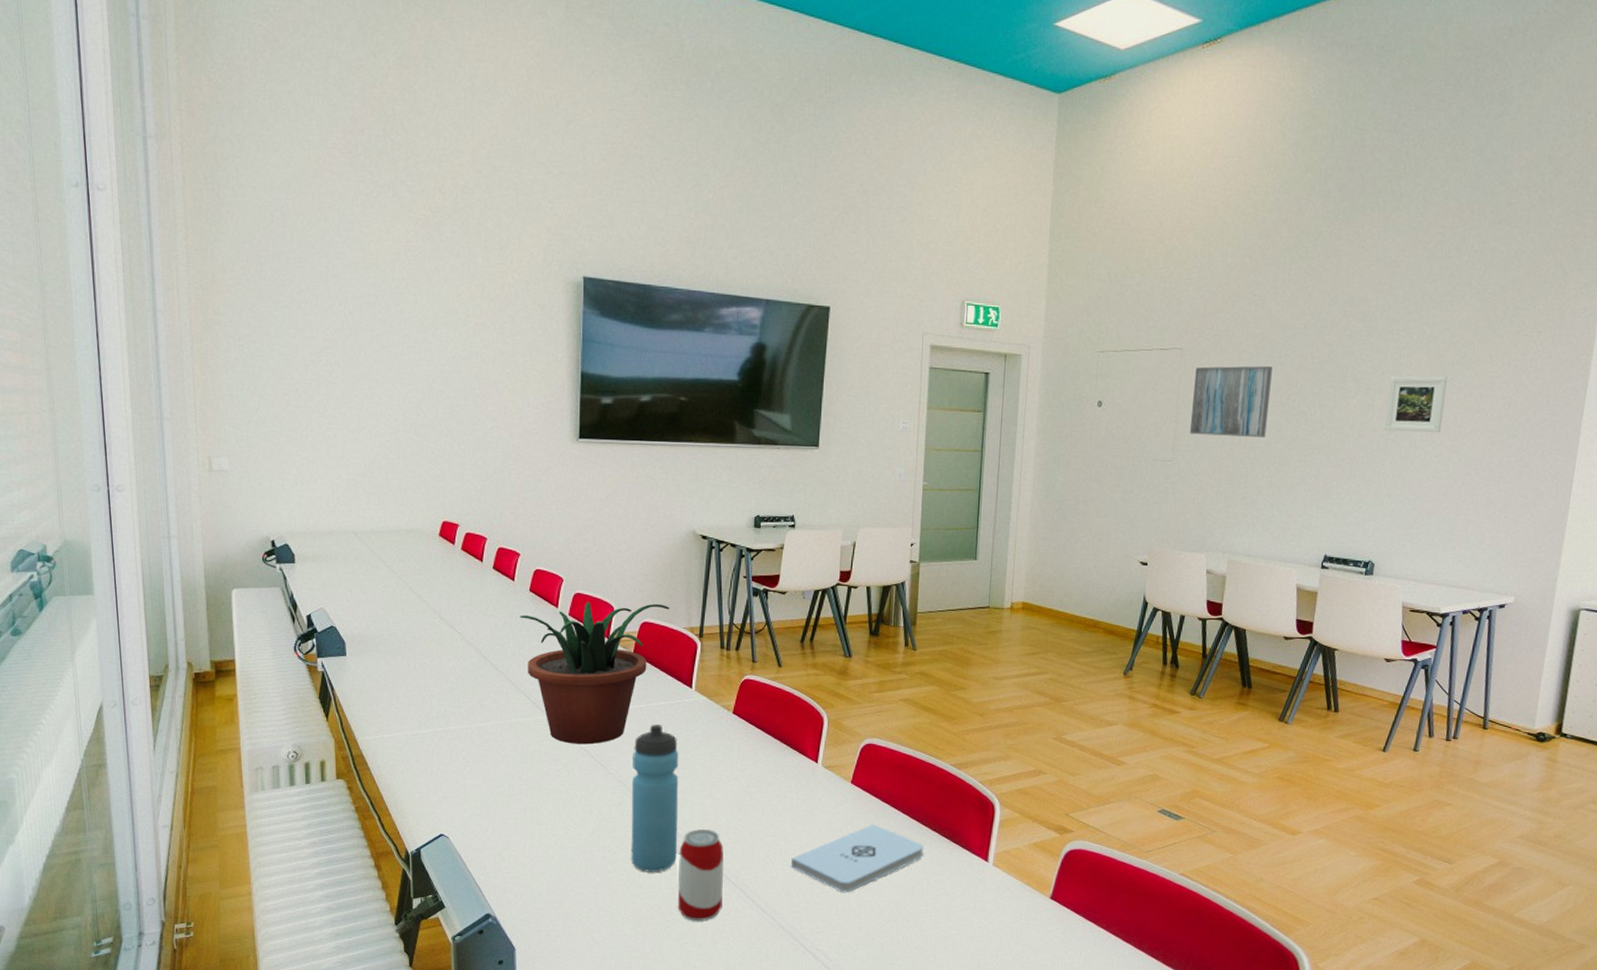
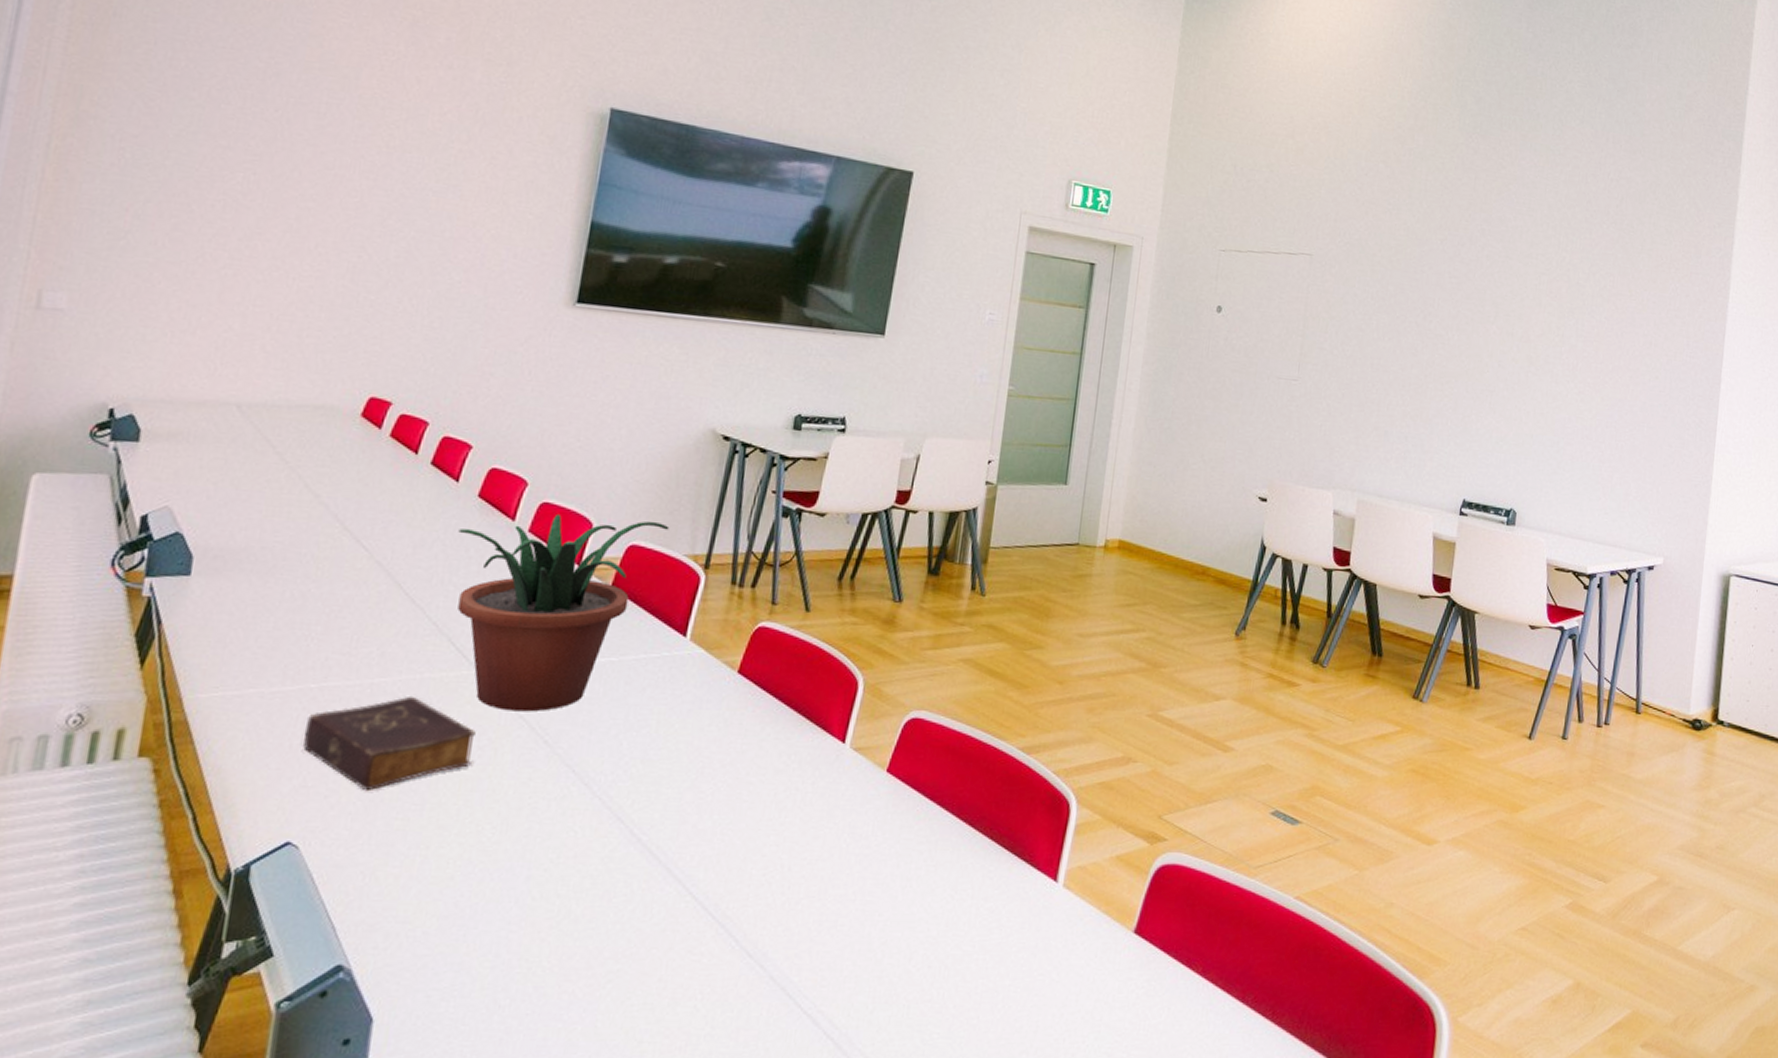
book: none [439,735,553,800] -> present [303,695,476,792]
water bottle: present [631,724,679,872] -> none [568,685,657,899]
beverage can: present [677,829,724,921] -> none [627,835,704,972]
notepad: present [791,824,924,893] -> none [795,828,975,927]
wall art: present [1190,366,1273,437] -> none [1318,276,1408,361]
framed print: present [1384,376,1448,433] -> none [1525,303,1588,369]

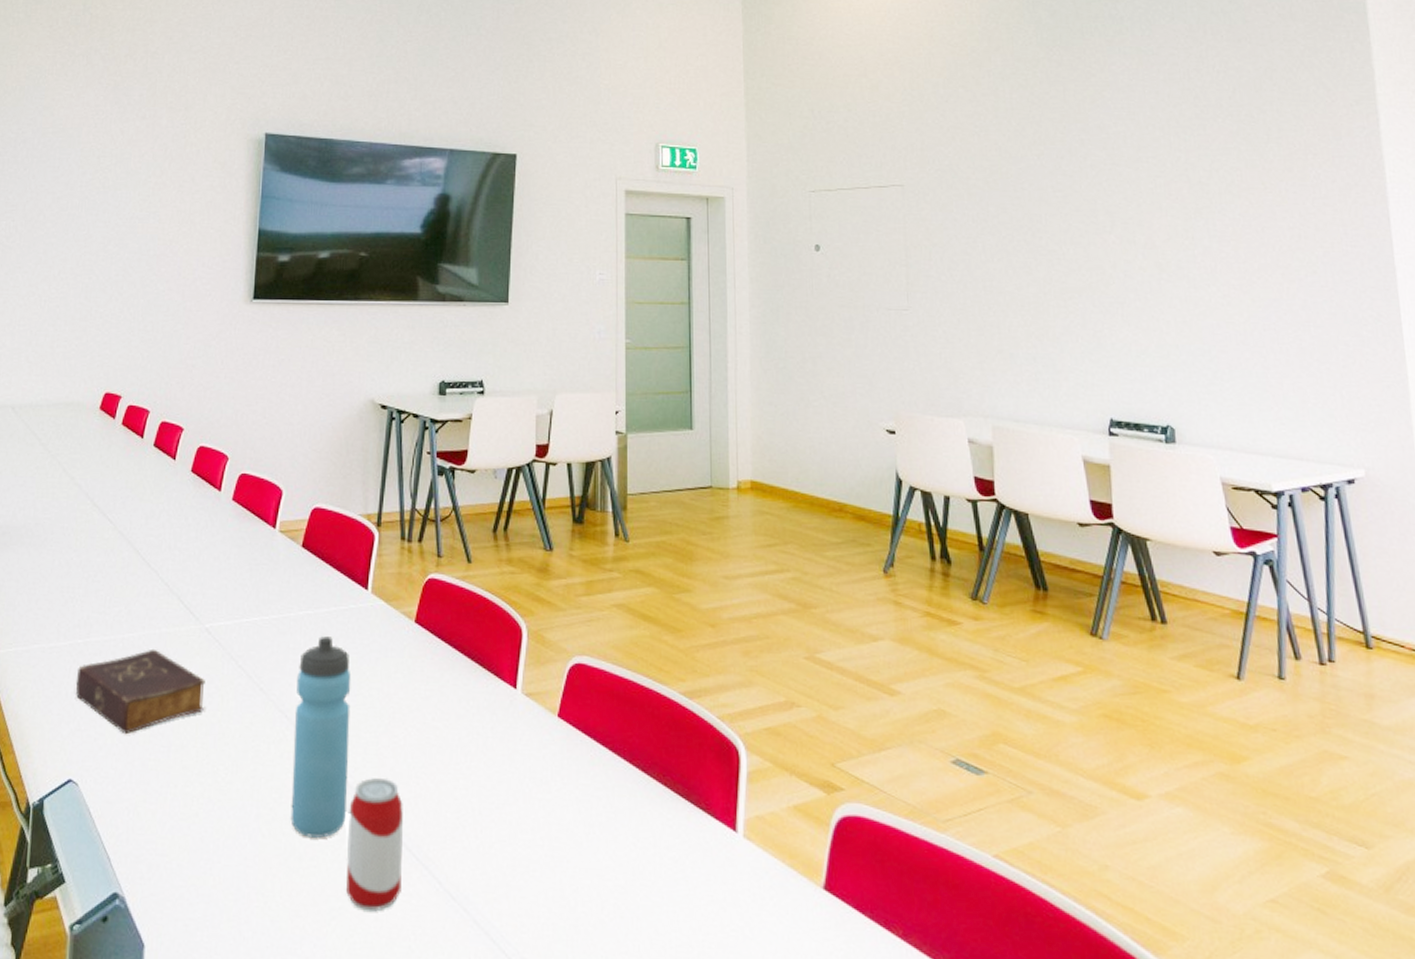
potted plant: present [458,513,670,712] -> none [179,483,345,662]
water bottle: none [568,685,657,899] -> present [290,636,352,838]
beverage can: none [627,835,704,972] -> present [346,778,403,911]

